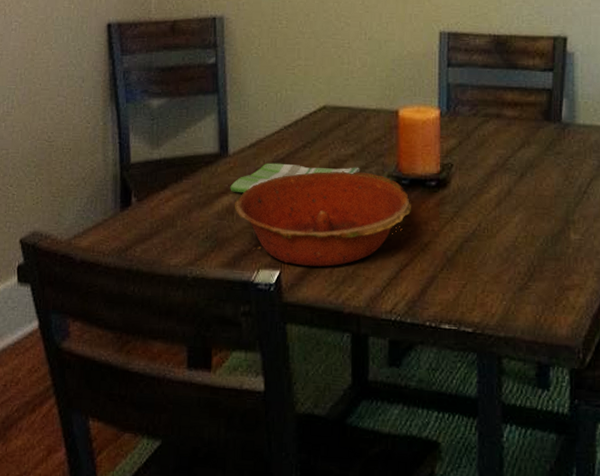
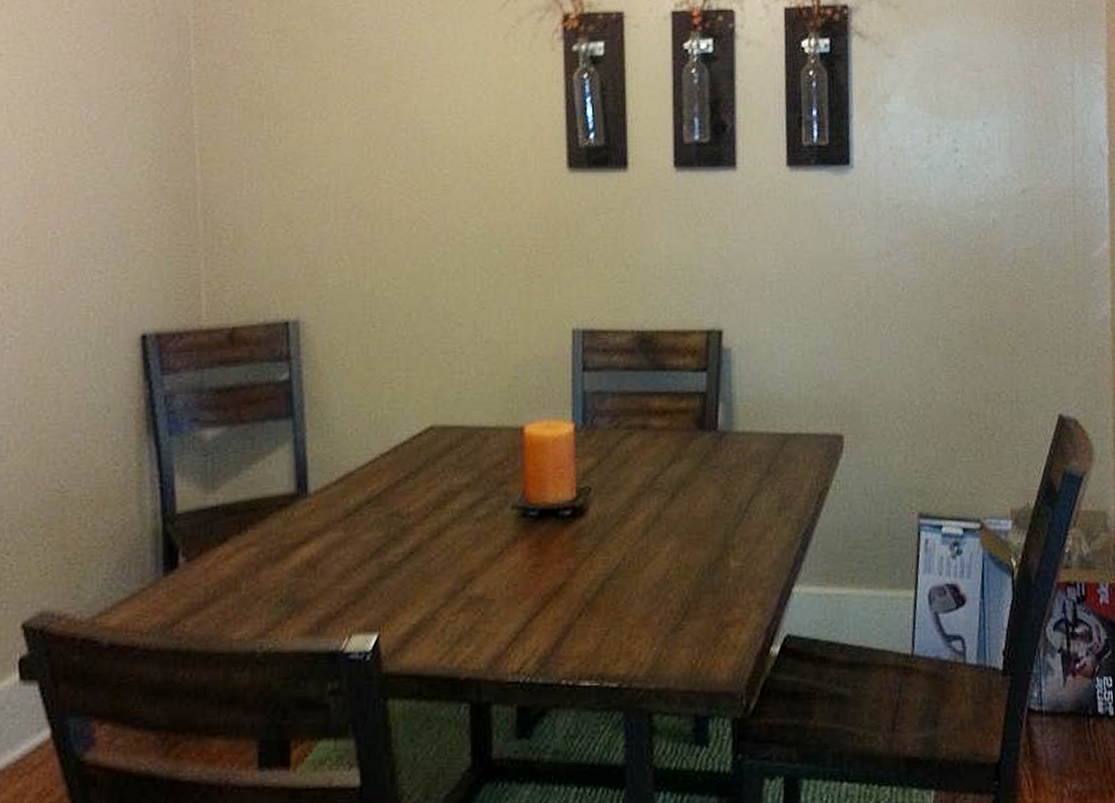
dish towel: present [230,163,361,194] -> none [311,499,478,542]
bowl: present [234,171,411,267] -> none [316,504,541,626]

